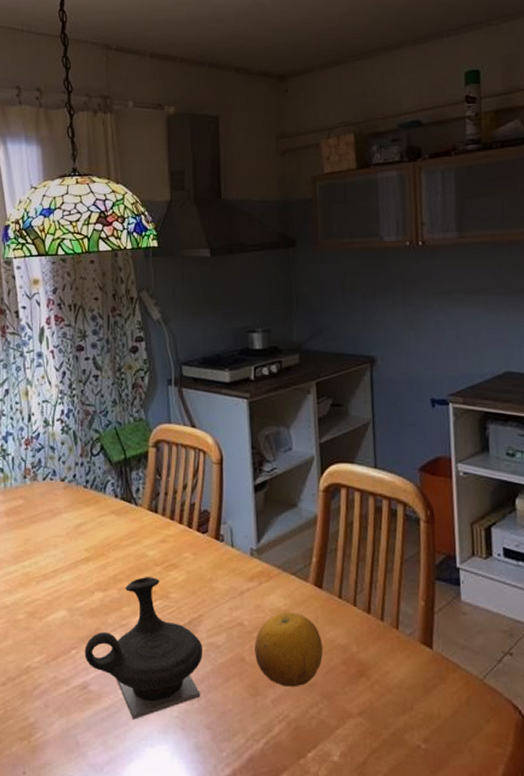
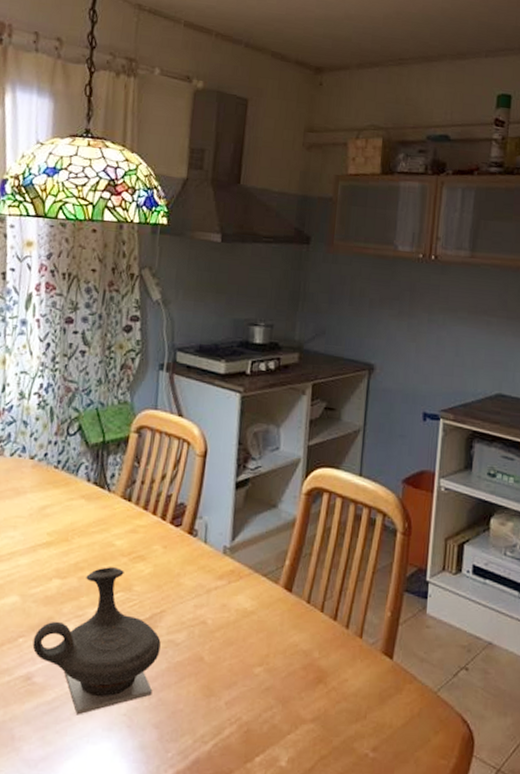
fruit: present [255,612,324,688] -> none [214,614,285,690]

